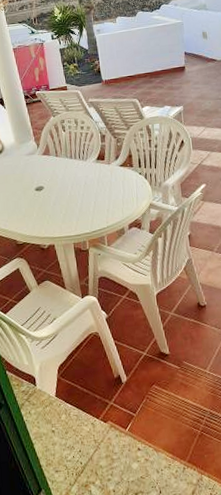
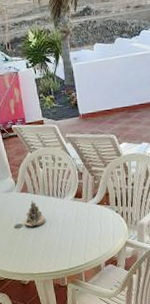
succulent planter: none [45,162,67,189] -> present [23,200,45,227]

